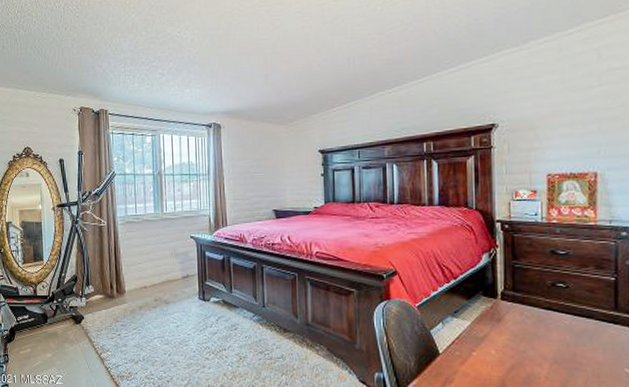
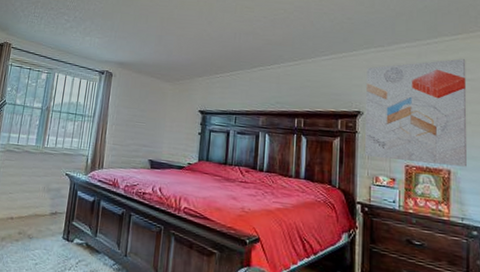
wall art: none [500,45,616,172] -> present [365,59,467,167]

